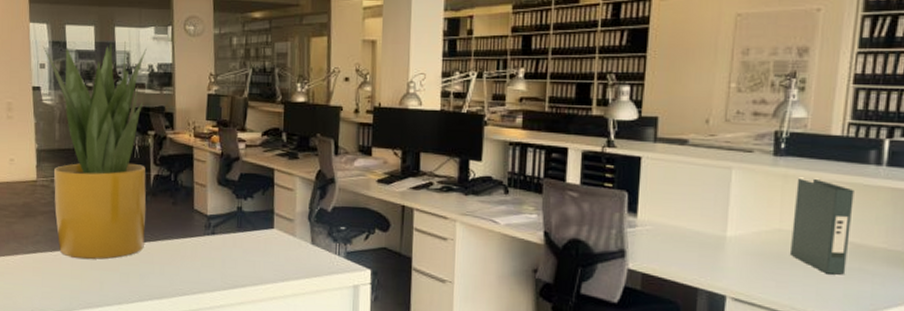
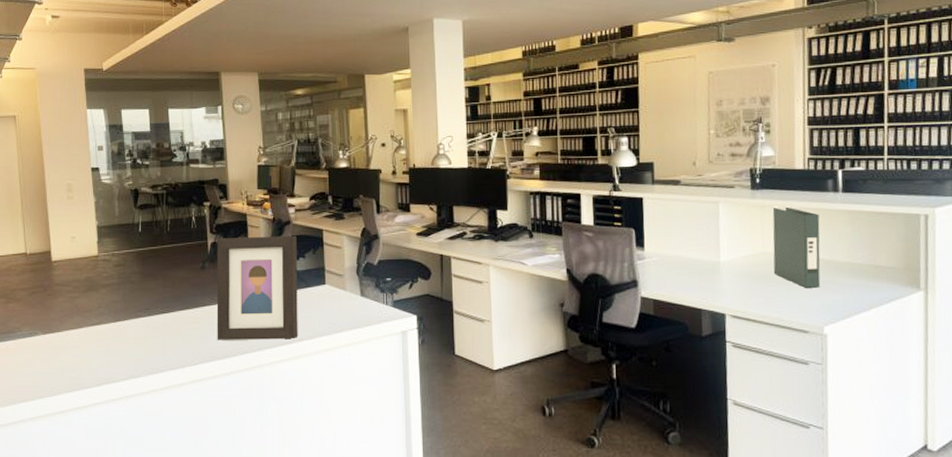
planter: present [42,41,147,259] -> none [100,121,205,326]
picture frame: none [156,171,246,285] -> present [216,235,298,340]

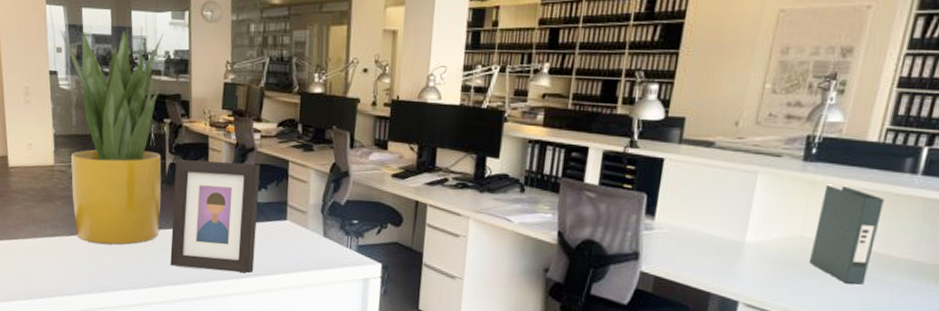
planter: none [100,121,205,326] -> present [59,26,163,245]

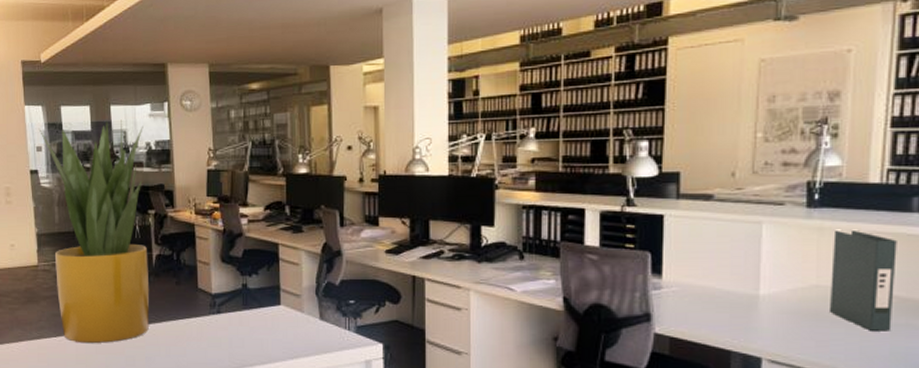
picture frame: present [170,159,260,274] -> none [161,249,250,364]

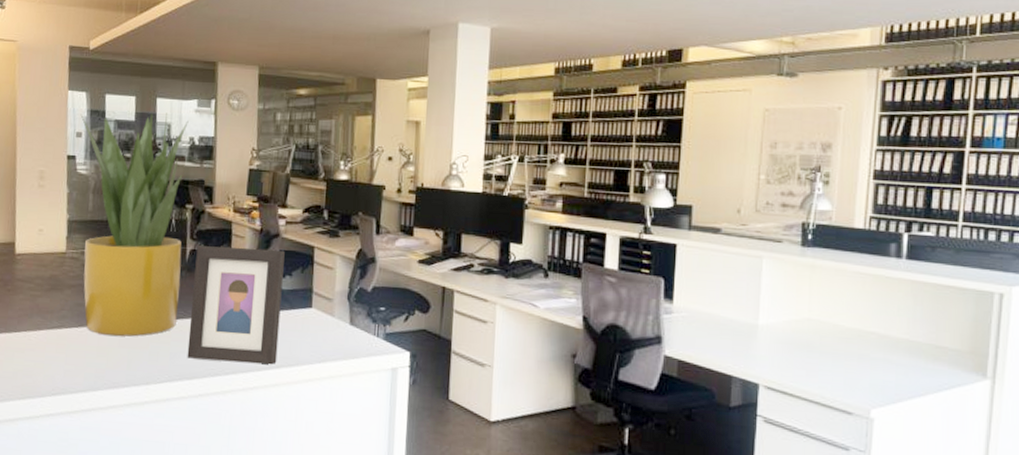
picture frame: none [161,249,250,364] -> present [187,245,285,365]
binder: present [828,229,897,331] -> none [818,268,877,365]

